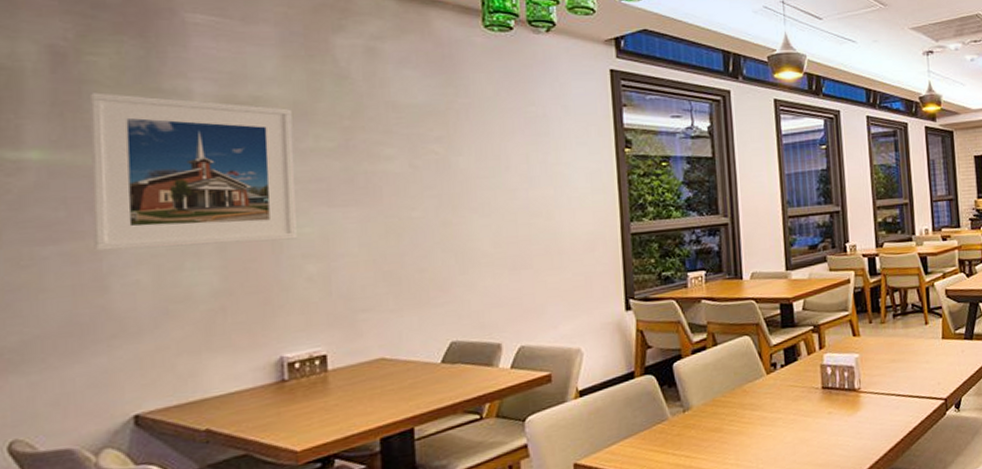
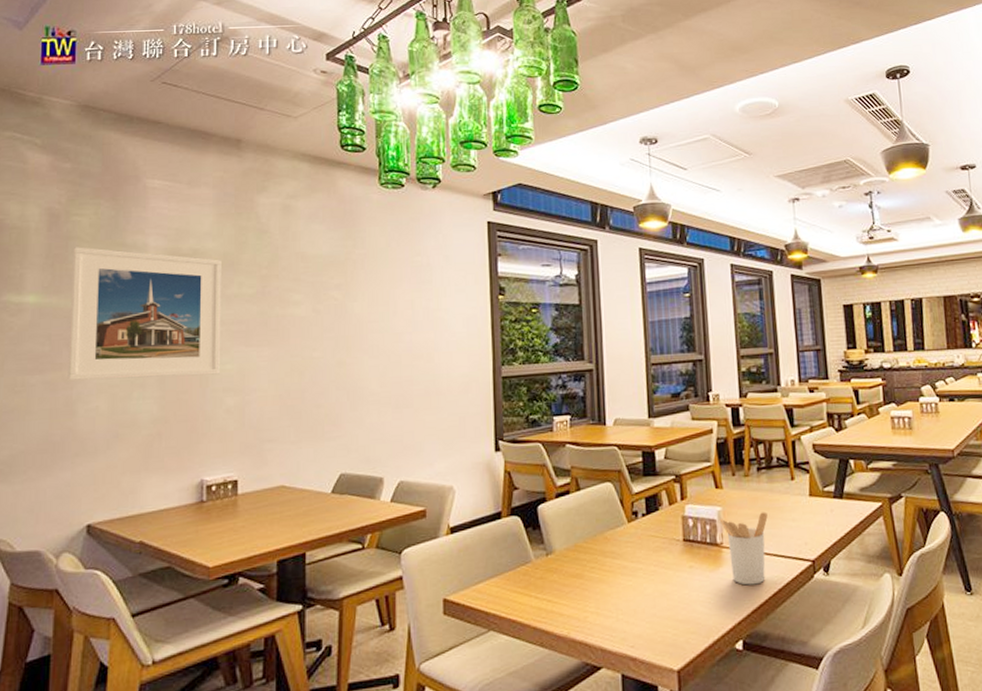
utensil holder: none [857,356,903,427] -> present [719,512,768,586]

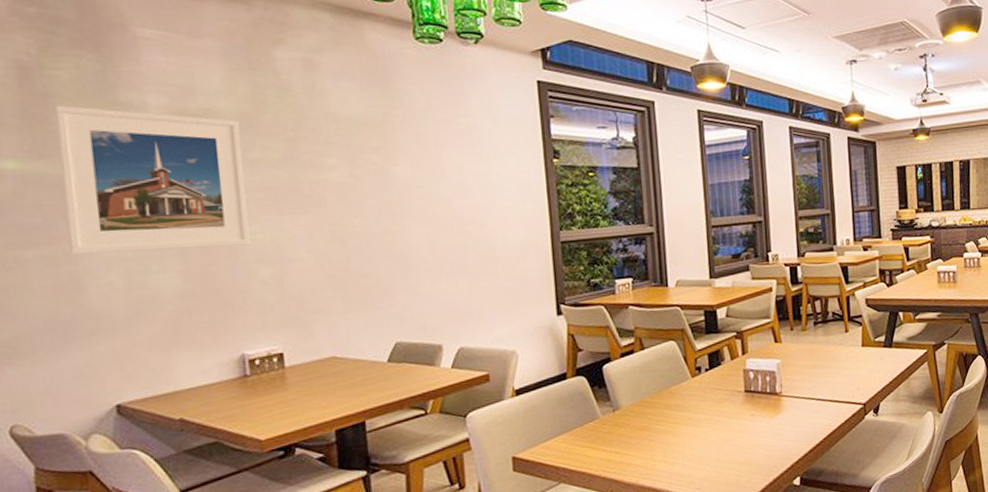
utensil holder: present [719,512,768,586] -> none [778,362,824,429]

